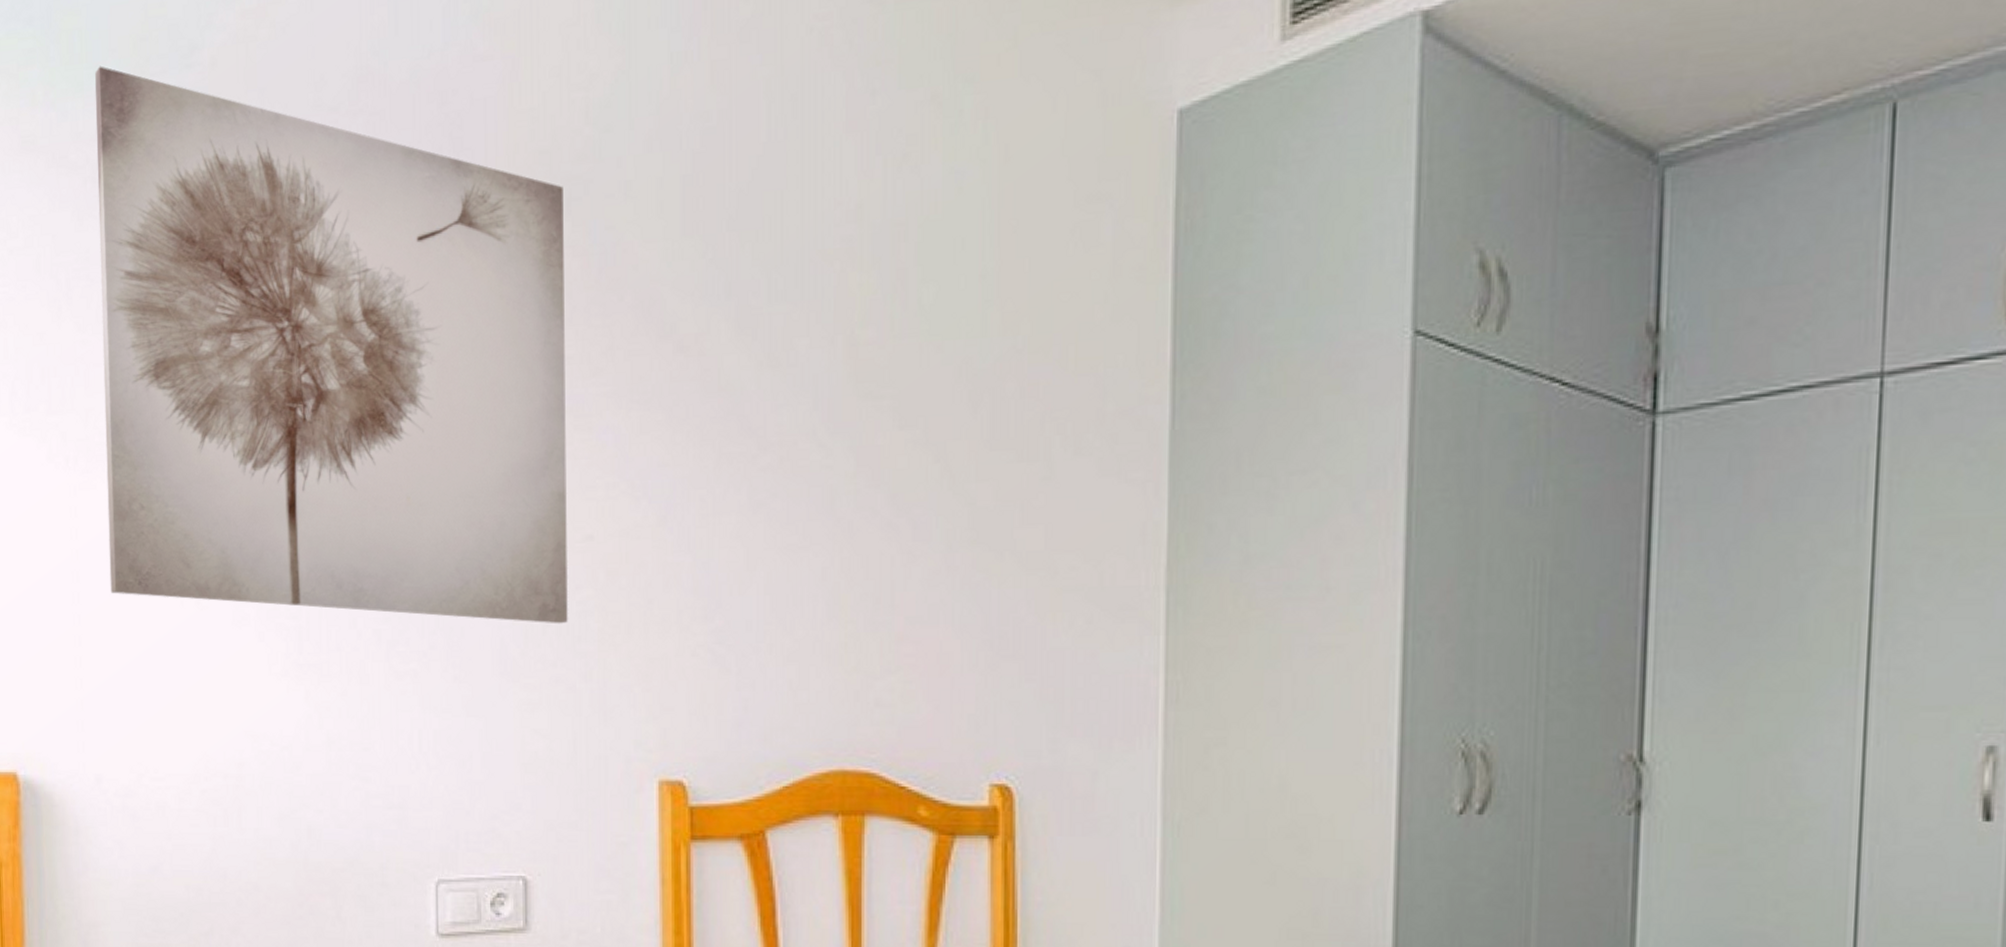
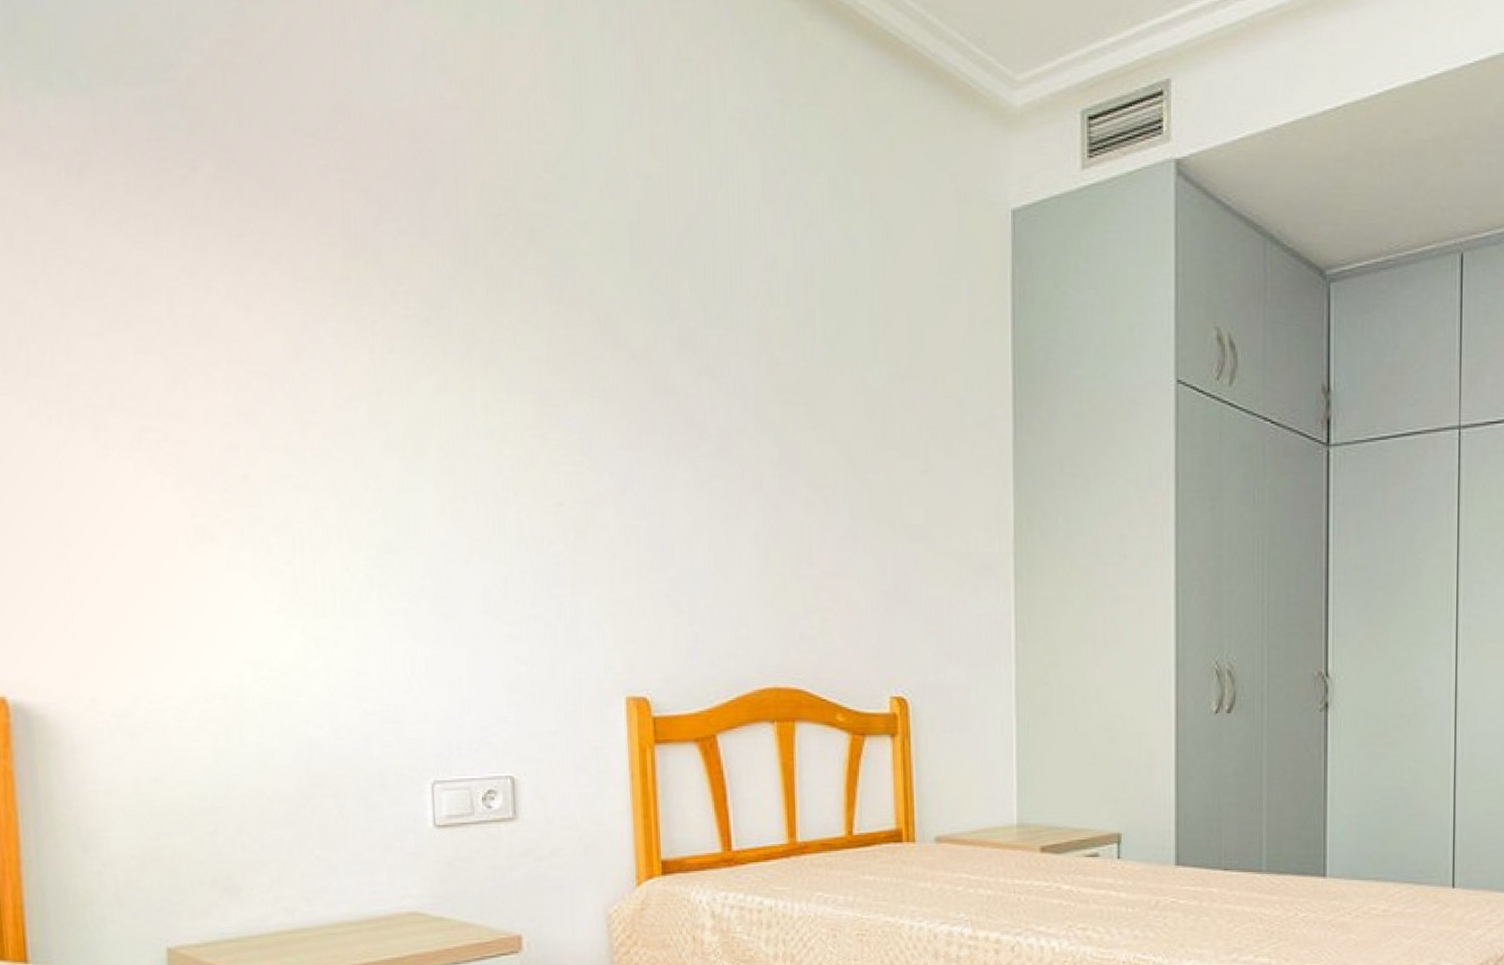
wall art: present [94,66,568,624] -> none [65,70,543,573]

